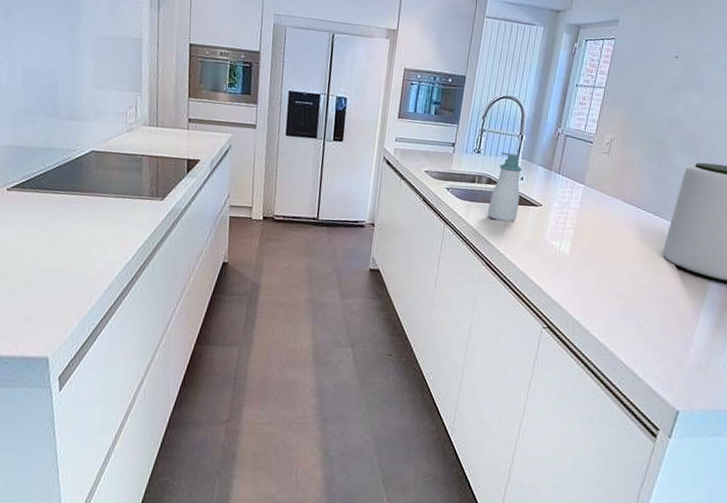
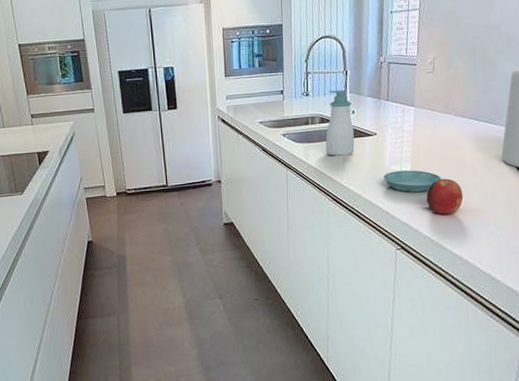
saucer: none [541,246,600,273] -> present [383,170,442,192]
fruit: none [581,263,619,301] -> present [426,178,464,215]

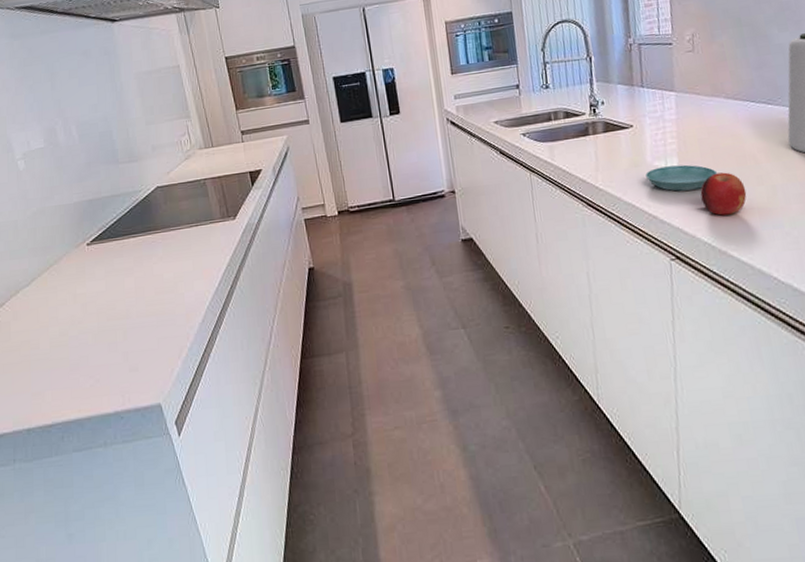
soap bottle: present [325,89,355,156] -> none [572,78,608,155]

